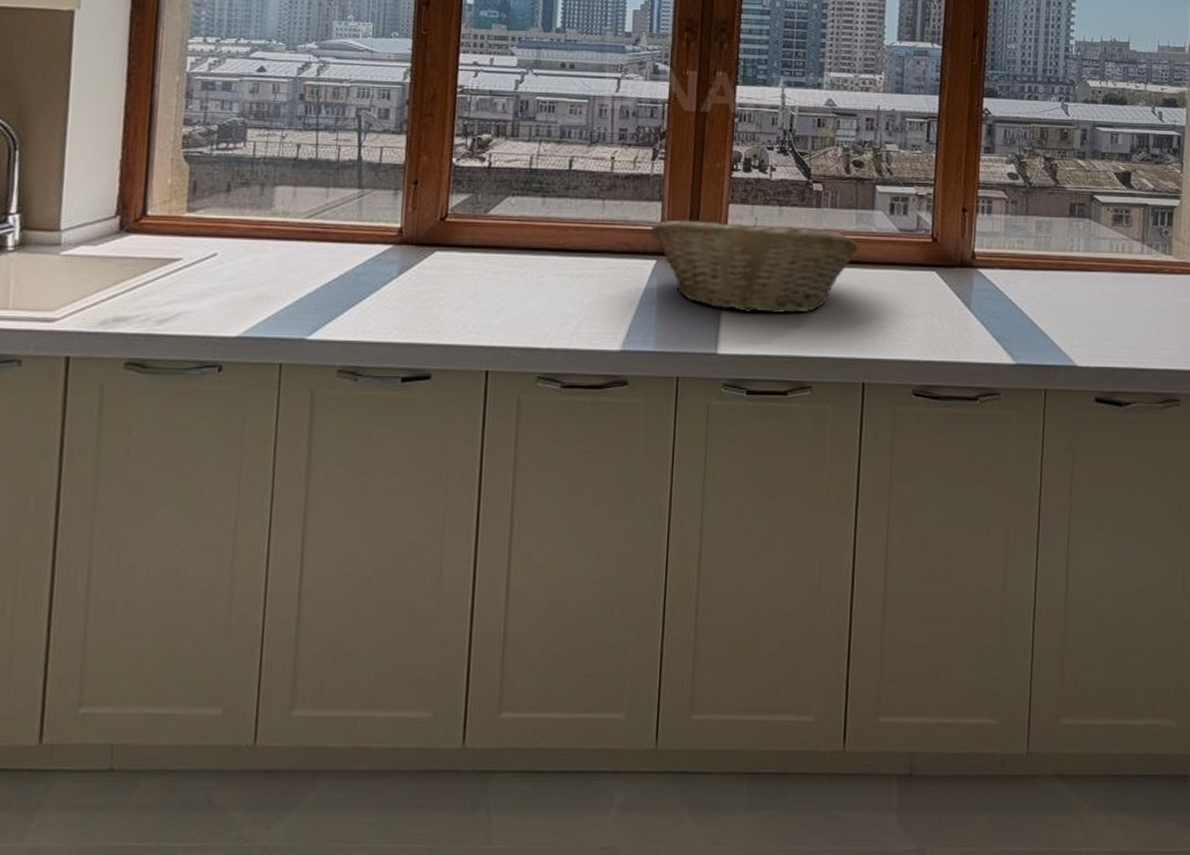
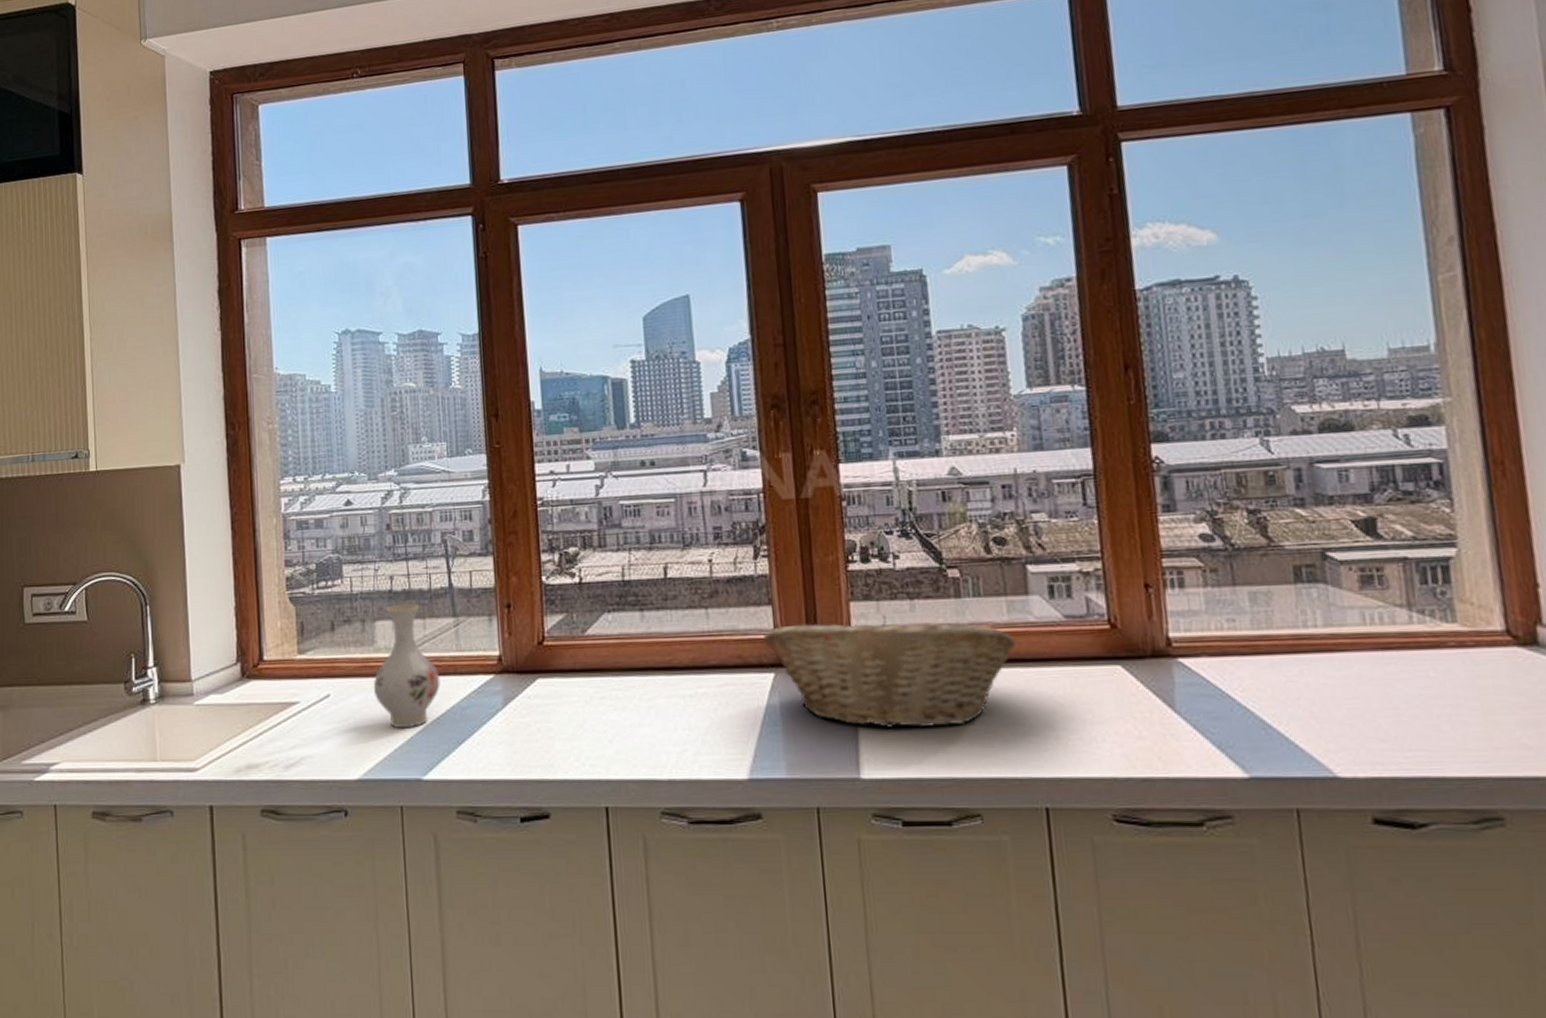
vase: none [265,172,337,291] -> present [373,603,440,729]

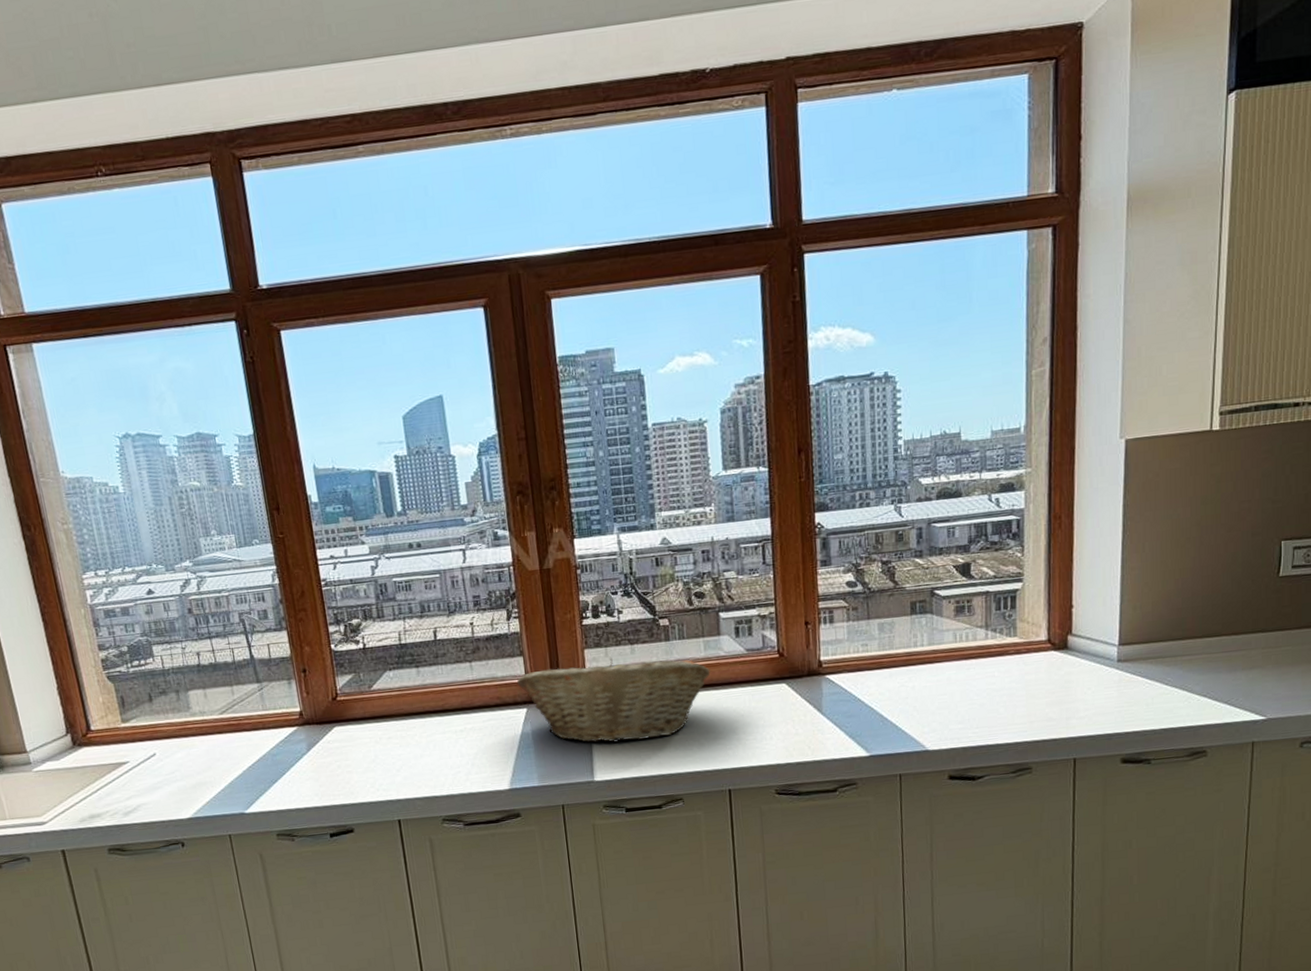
vase: present [373,603,440,729] -> none [193,673,252,776]

